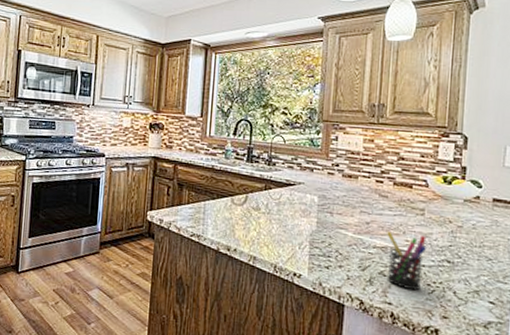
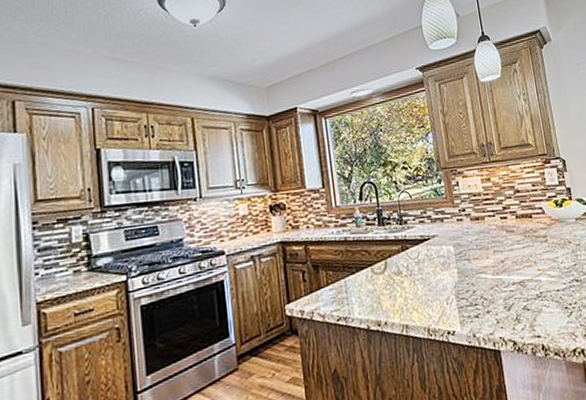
pen holder: present [387,231,427,291] -> none [521,261,560,318]

